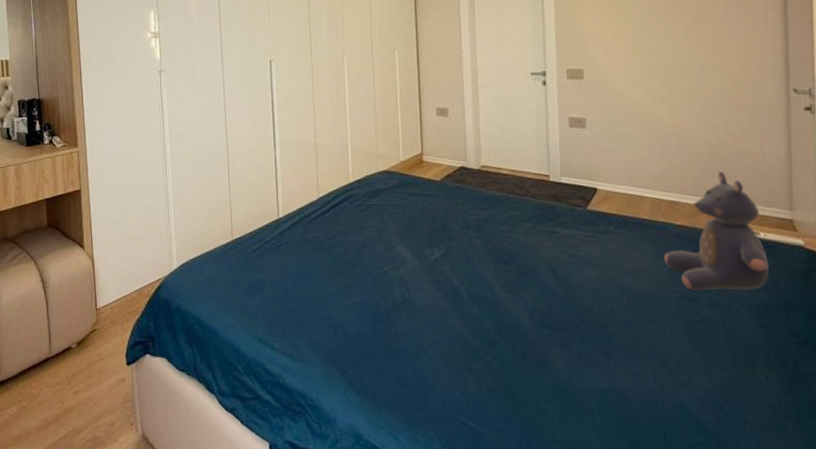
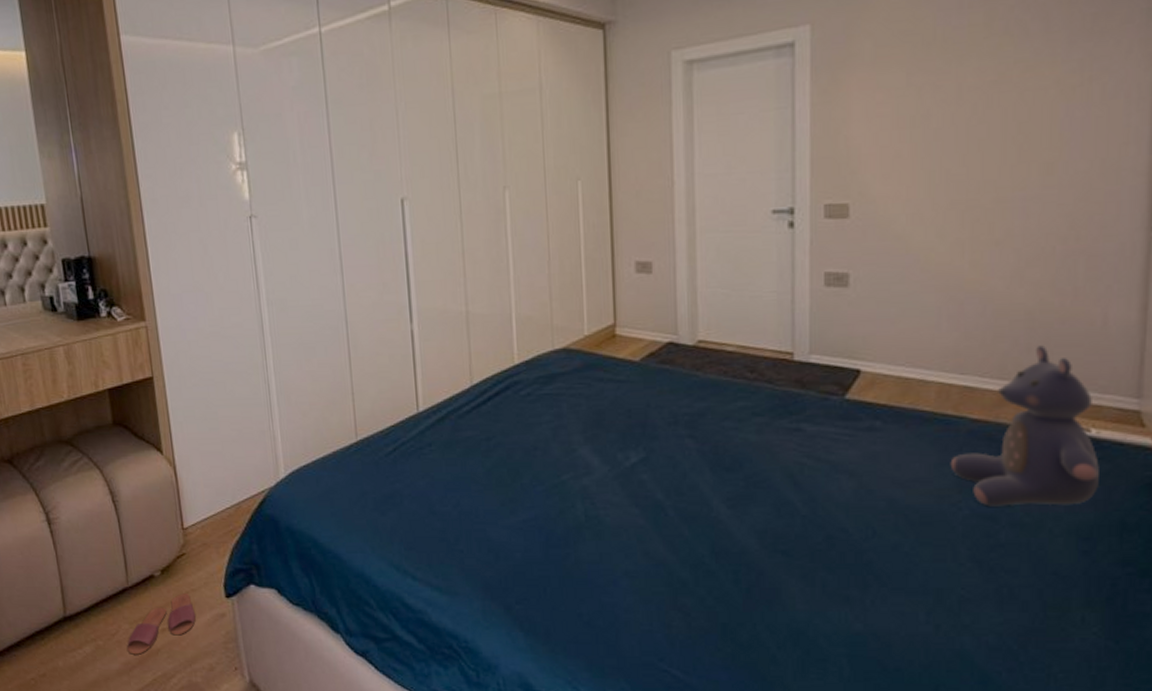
slippers: none [46,362,102,413] -> present [127,593,196,655]

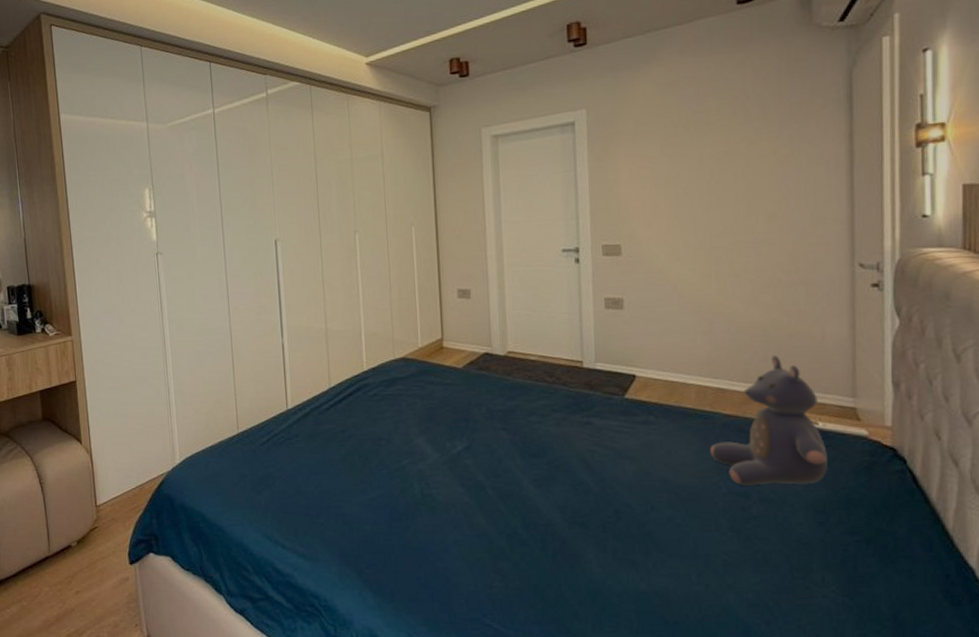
slippers: present [127,593,196,655] -> none [47,561,104,614]

